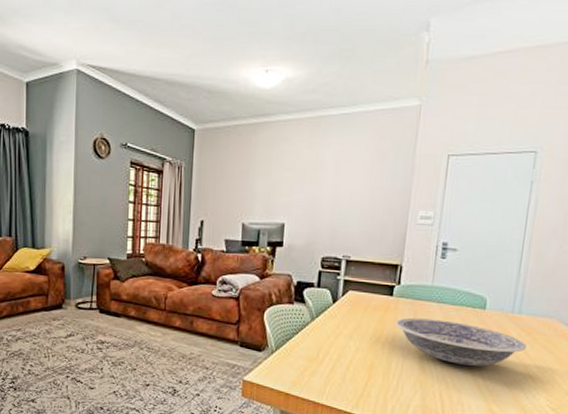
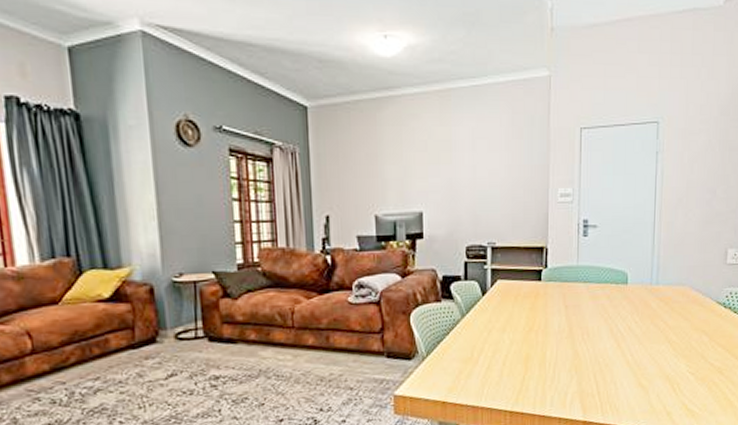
bowl: present [396,317,527,366] -> none [547,300,666,343]

